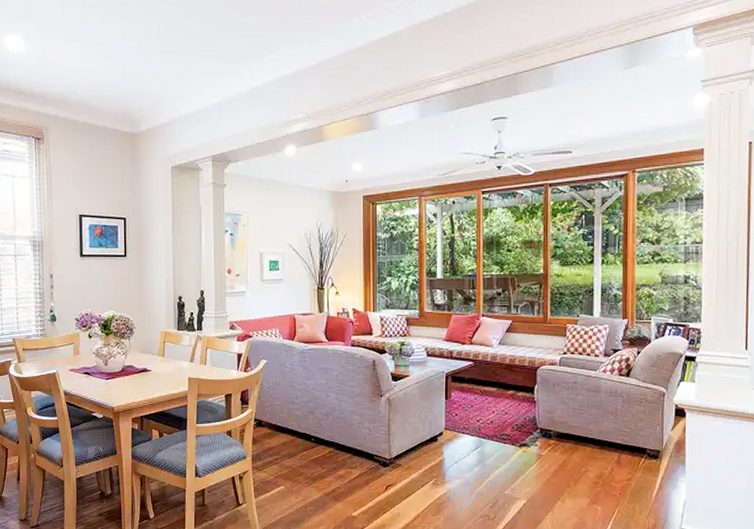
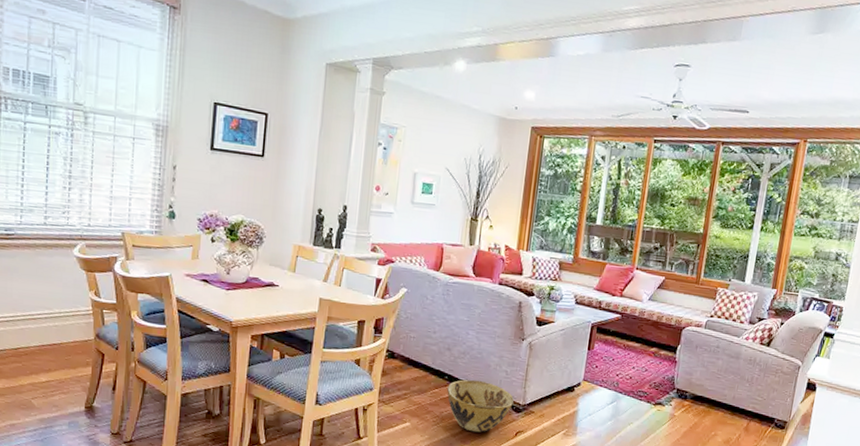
woven basket: none [315,439,381,490] -> present [447,379,515,433]

